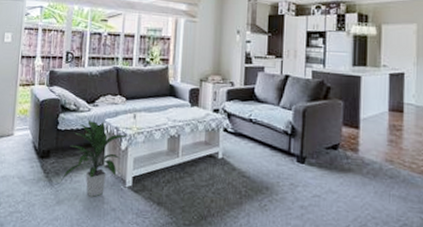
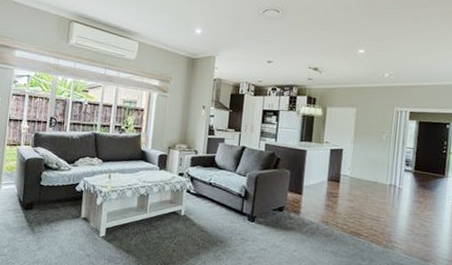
indoor plant: present [60,119,128,197] -> none [41,178,103,244]

